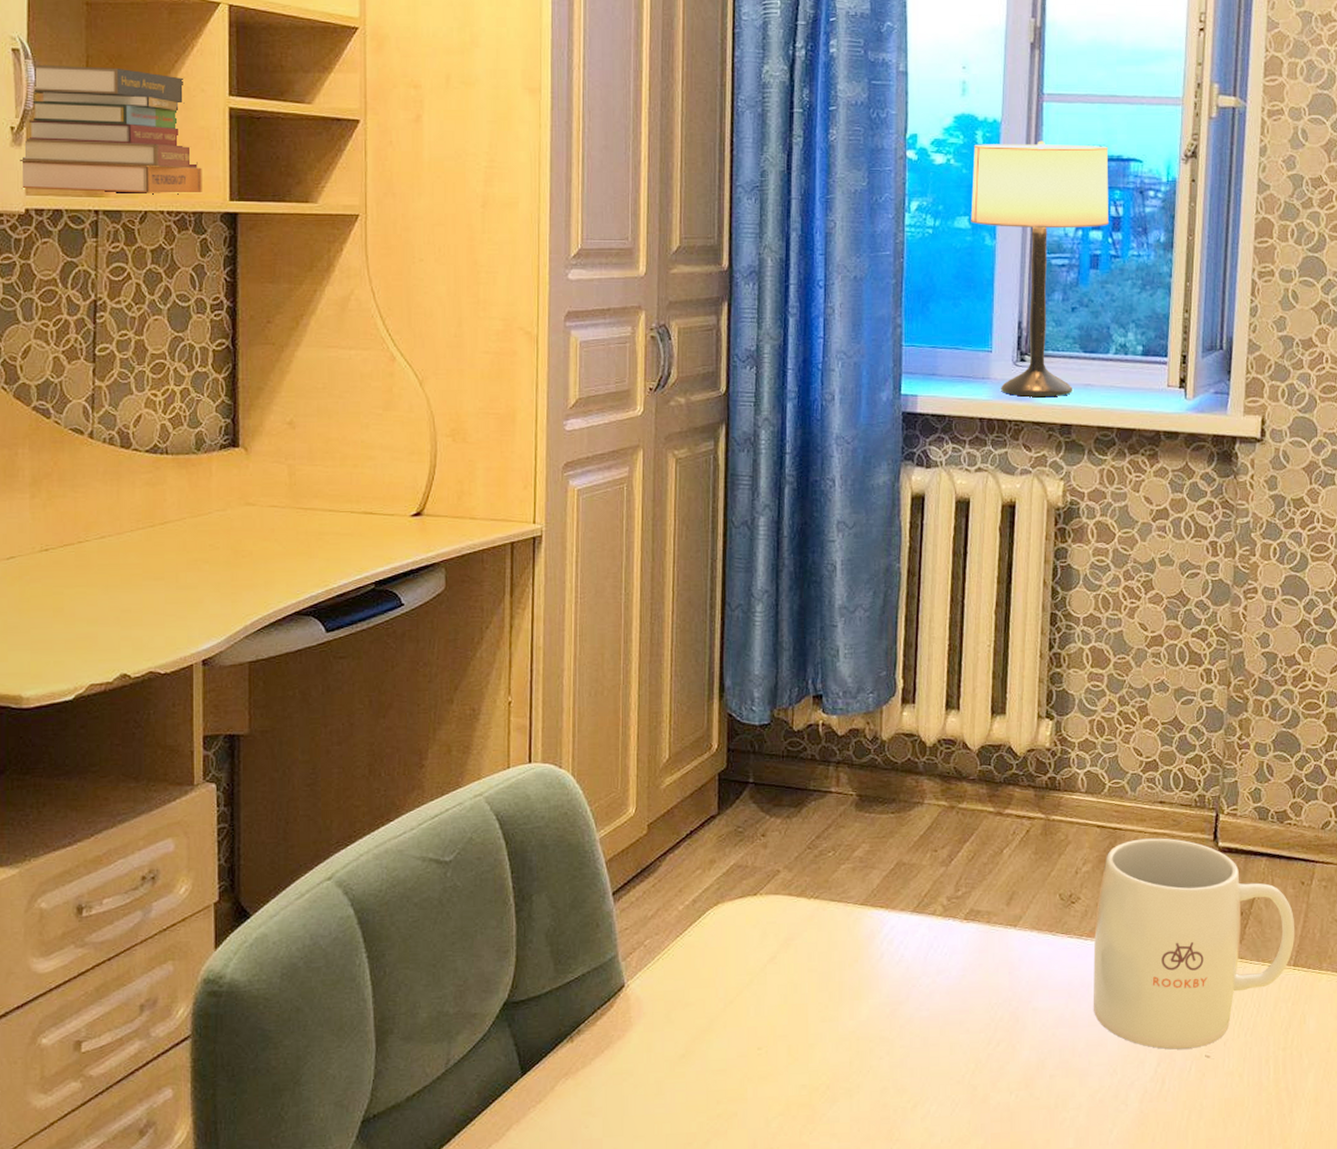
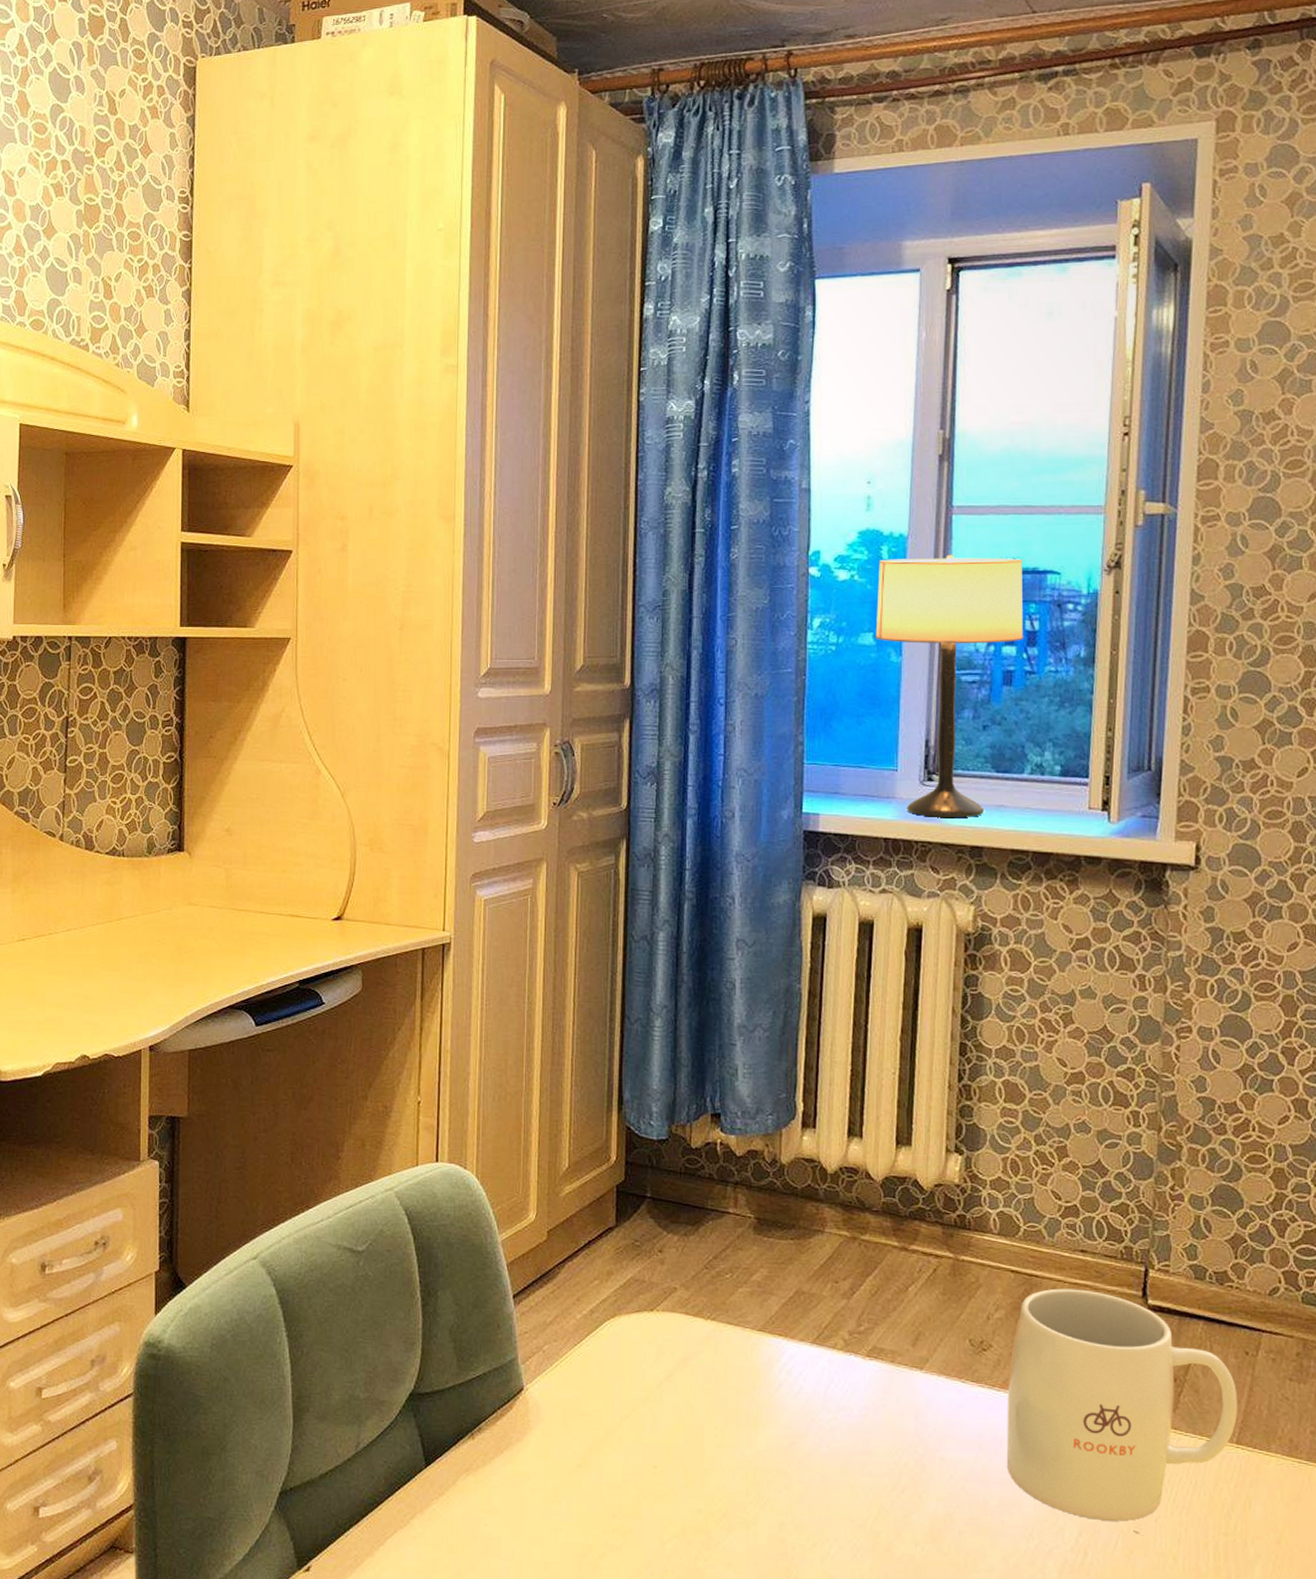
books: present [20,64,202,193] -> none [9,508,157,621]

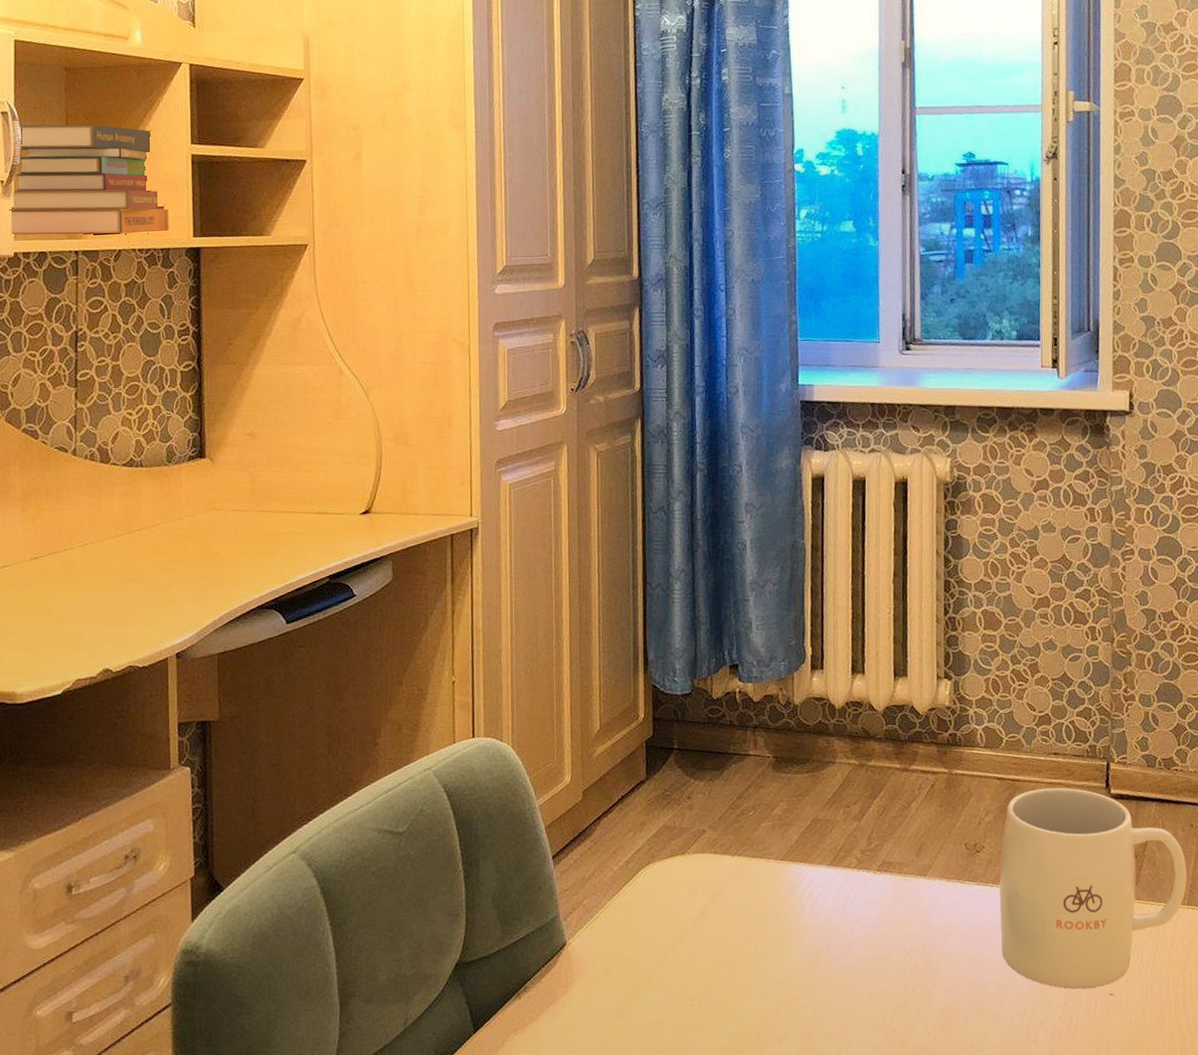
books: none [9,508,157,621] -> present [9,124,169,235]
table lamp: present [875,554,1024,818] -> none [855,149,981,383]

